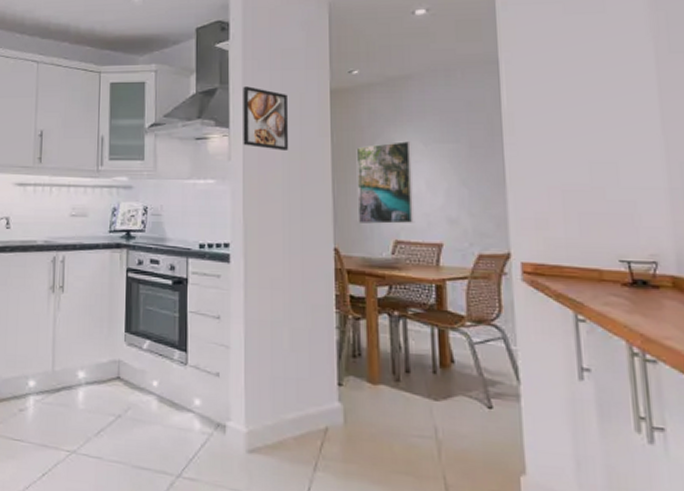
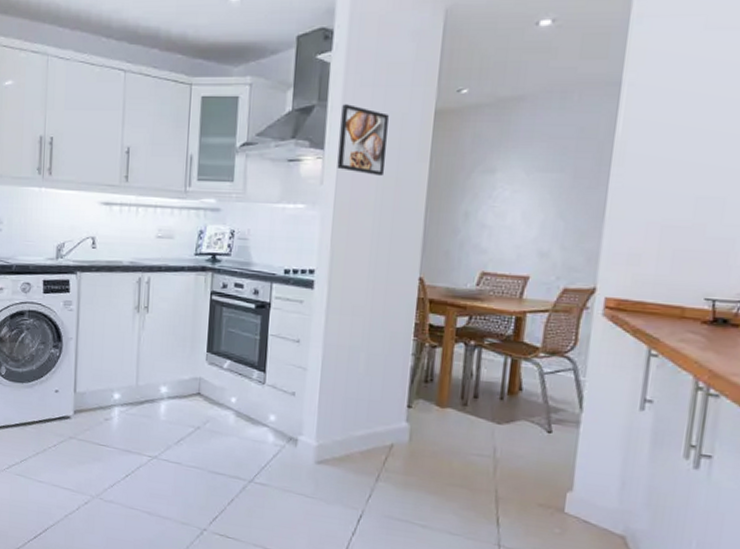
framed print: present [356,141,413,225] -> none [446,169,513,256]

